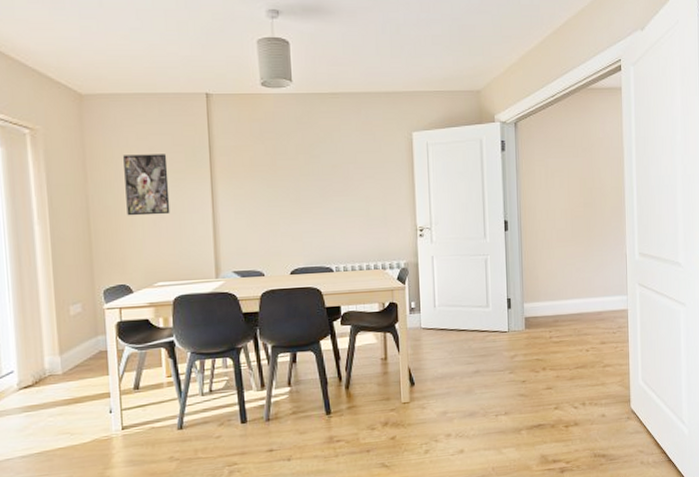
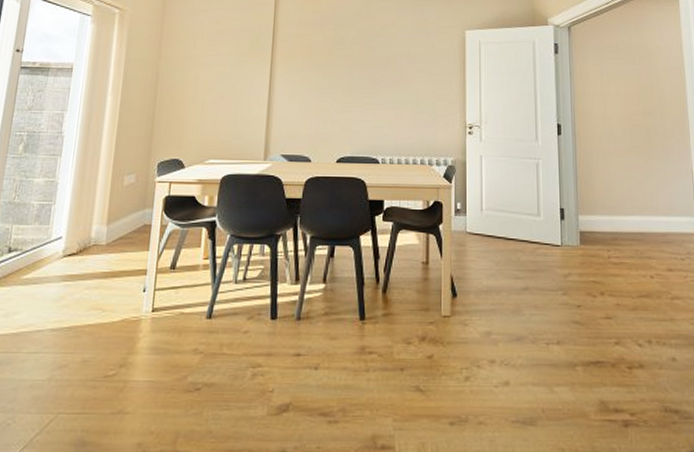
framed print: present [123,154,170,216] -> none [191,36,234,94]

